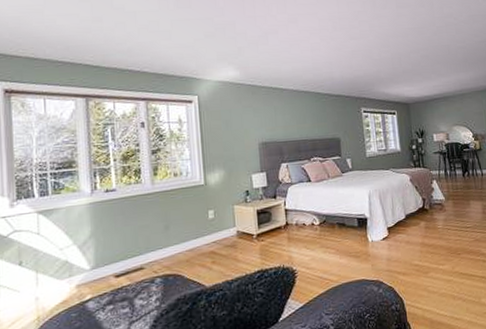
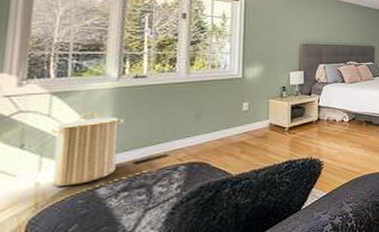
laundry hamper: none [40,228,101,301] -> present [49,112,124,186]

